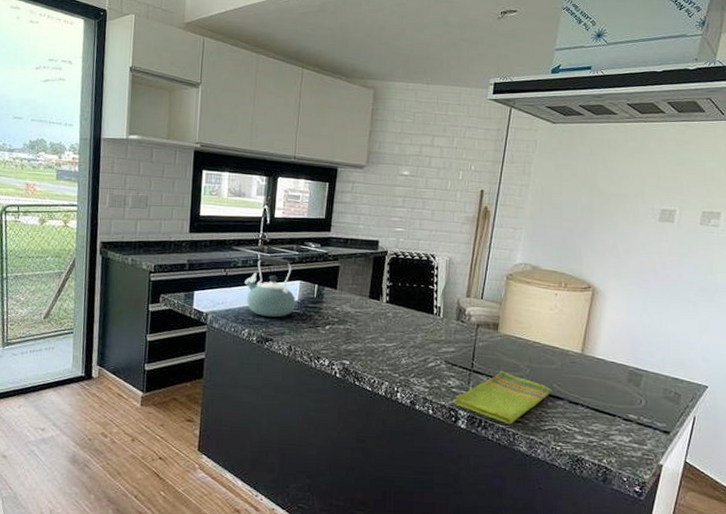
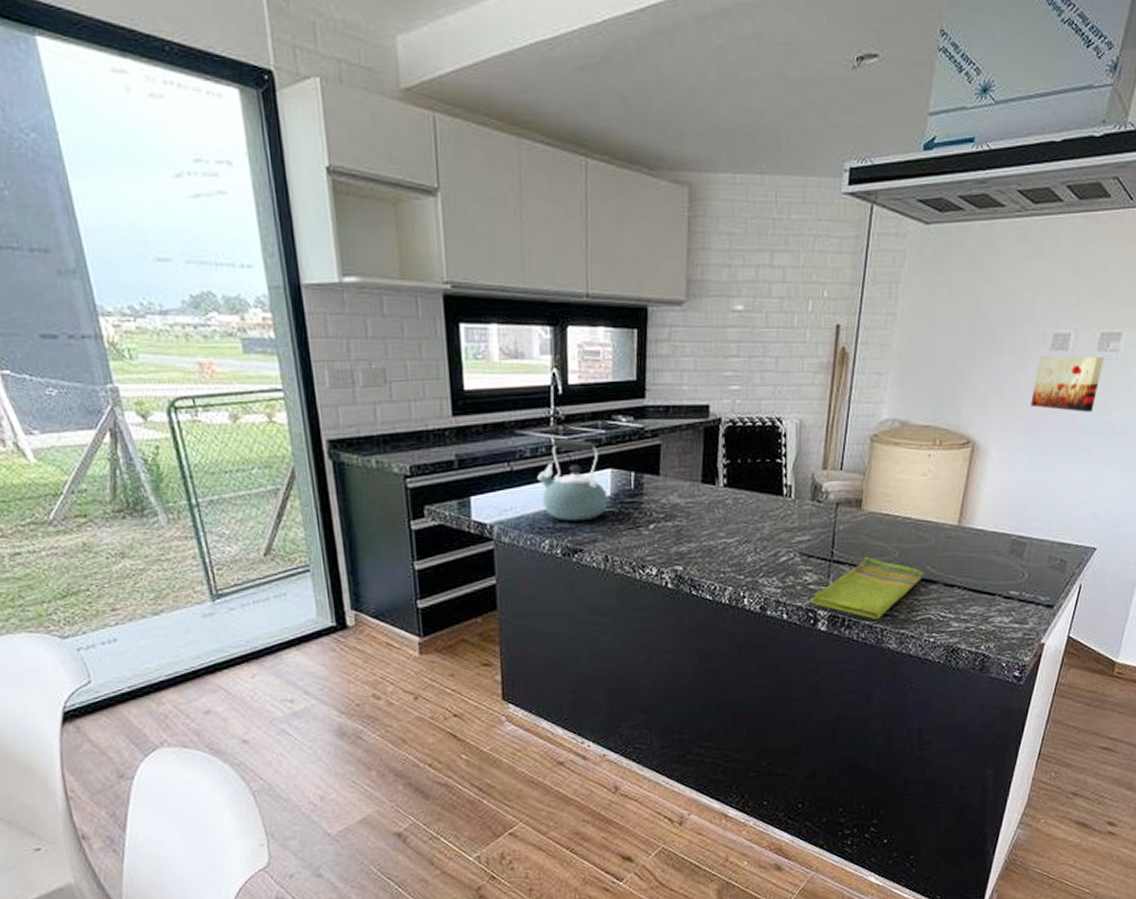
wall art: none [643,225,707,272] -> present [1031,356,1105,412]

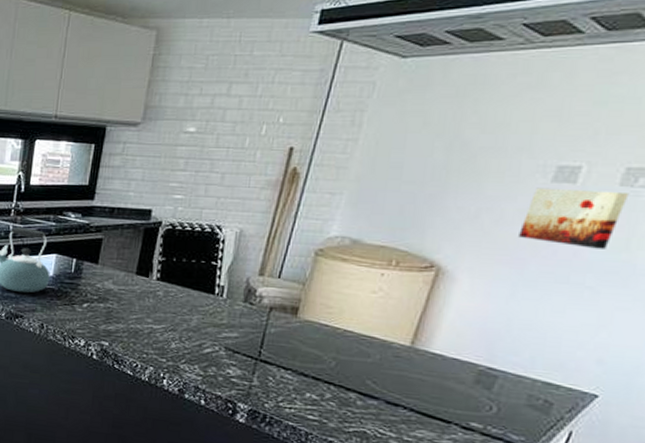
dish towel: present [812,556,924,620] -> none [233,361,363,423]

